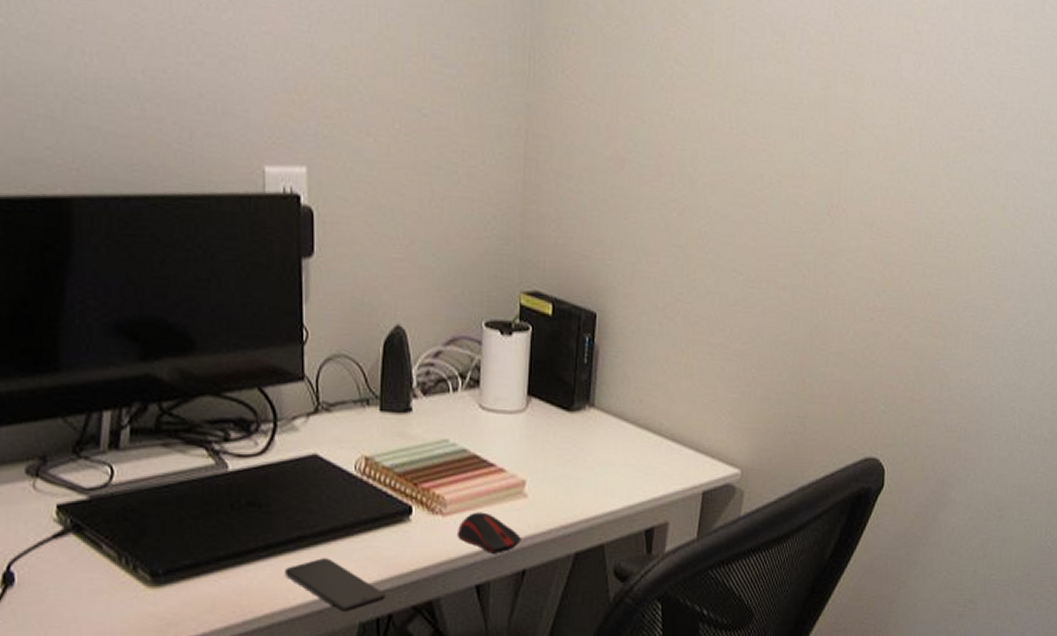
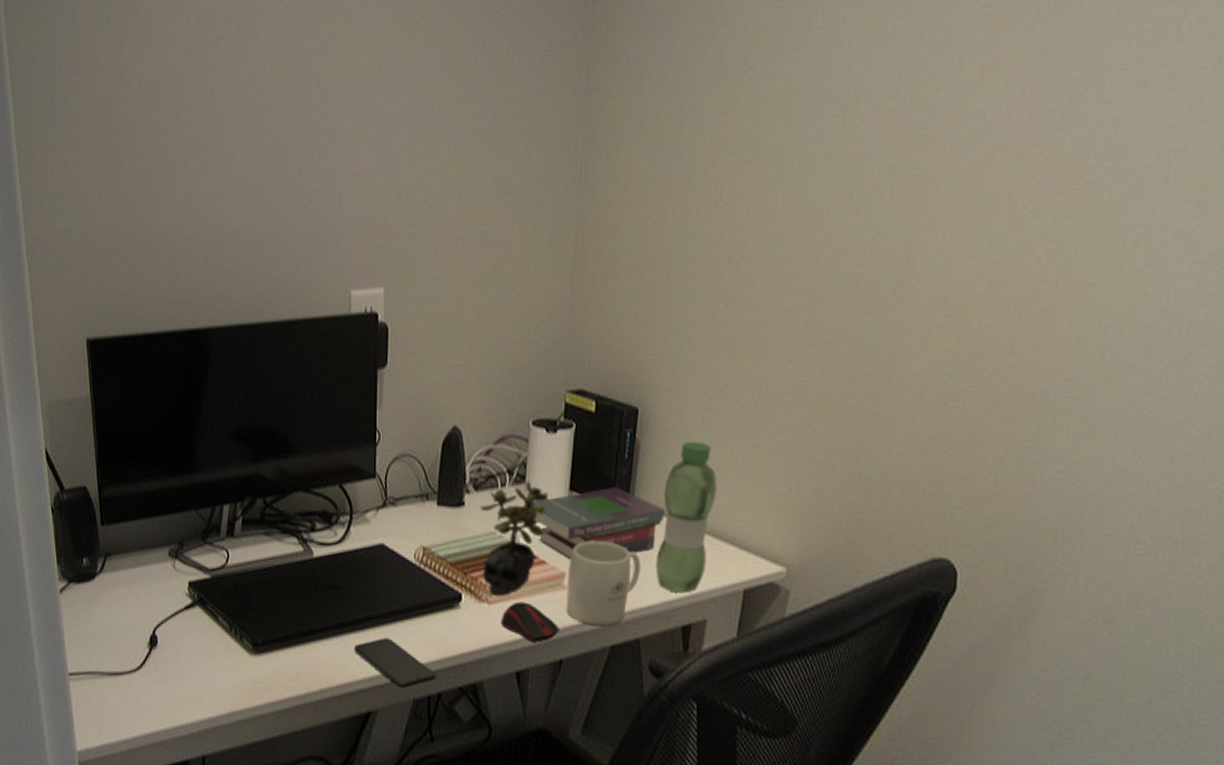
succulent plant: none [430,386,505,509] -> present [480,481,548,598]
books: none [479,392,625,468] -> present [524,487,665,560]
mug: none [527,447,603,533] -> present [566,541,641,626]
water bottle: none [618,348,675,497] -> present [656,442,717,593]

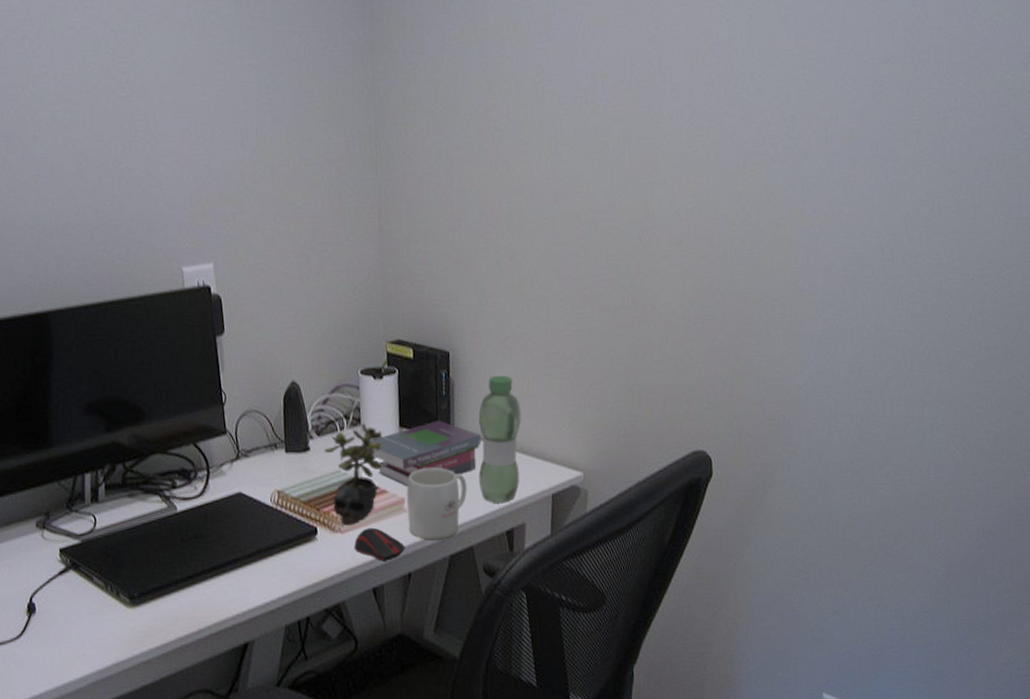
smartphone: present [353,638,436,689] -> none [225,575,304,618]

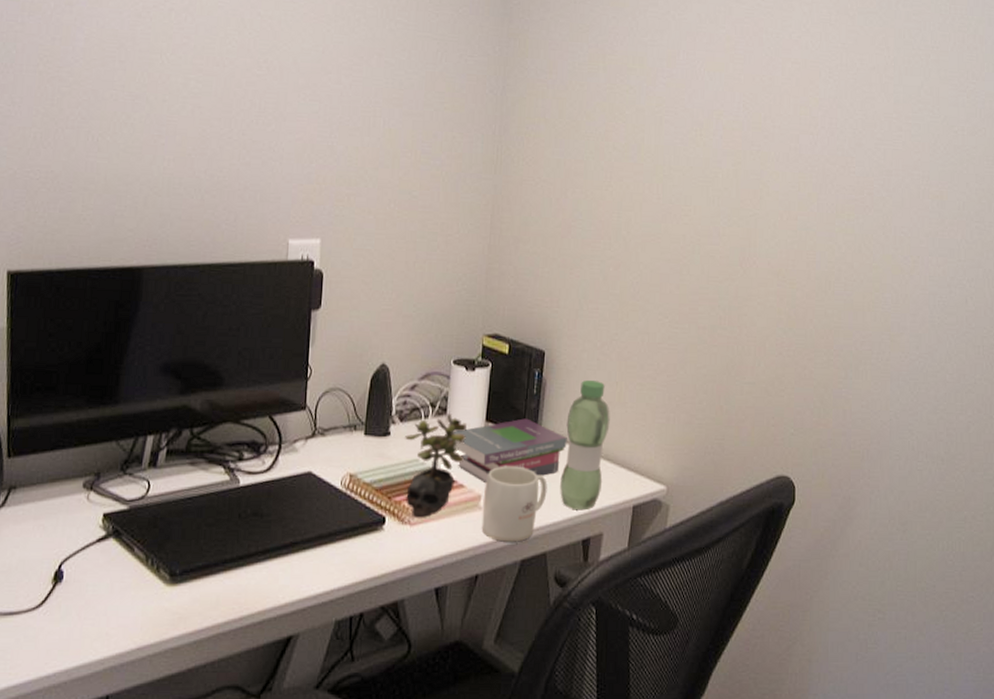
computer mouse: present [354,527,406,561] -> none [422,522,477,560]

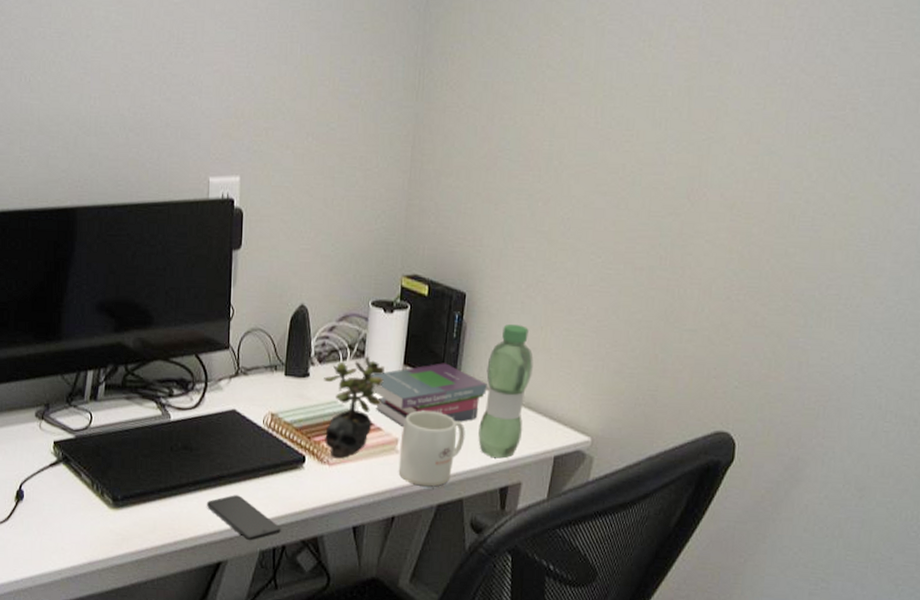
smartphone: none [276,562,359,611] -> present [206,495,281,541]

